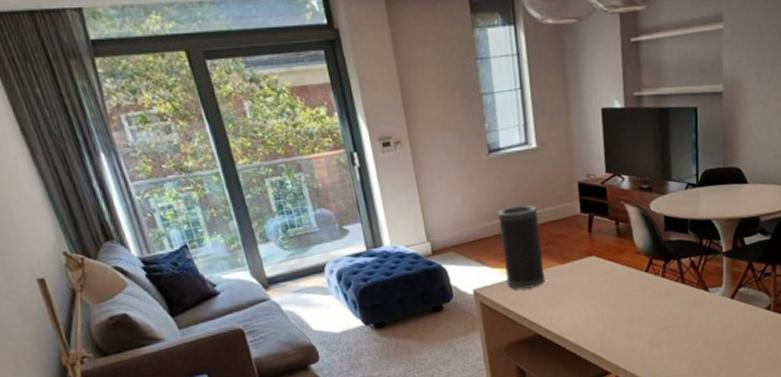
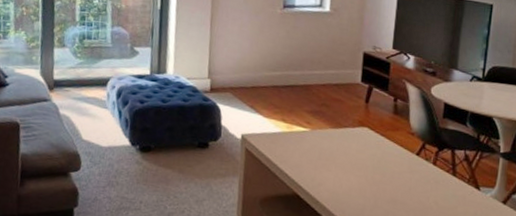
speaker: present [497,205,545,290] -> none [275,62,319,147]

